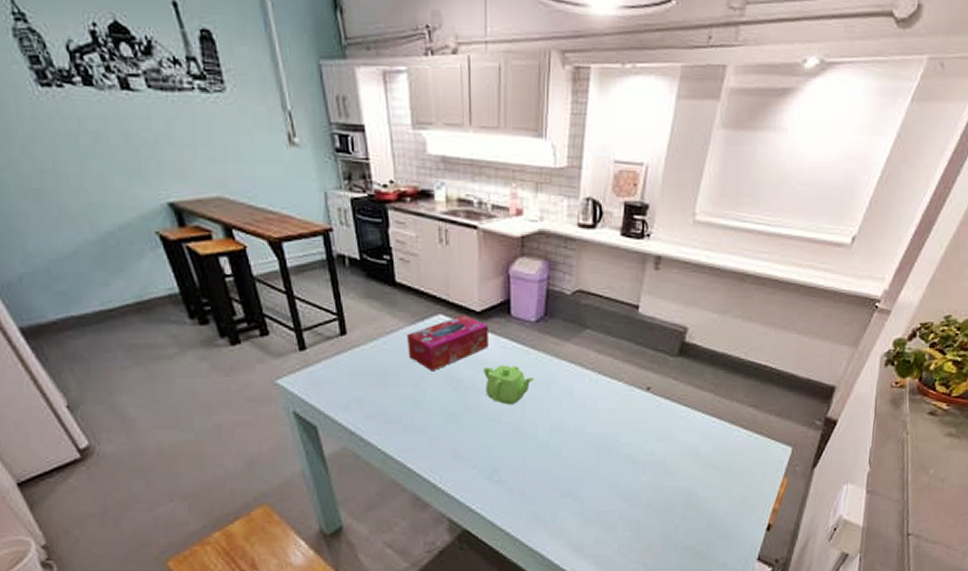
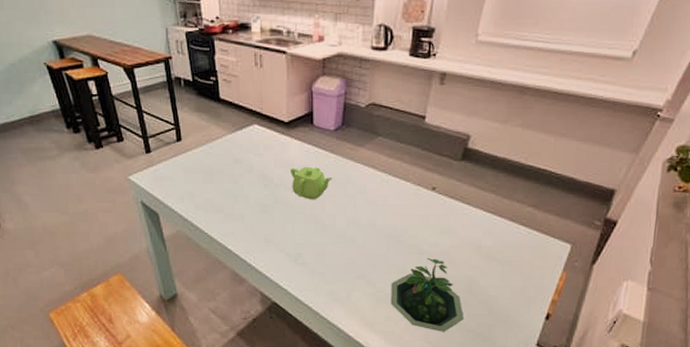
tissue box: present [407,315,488,372] -> none [229,125,294,171]
terrarium: none [601,469,682,552] -> present [390,258,464,332]

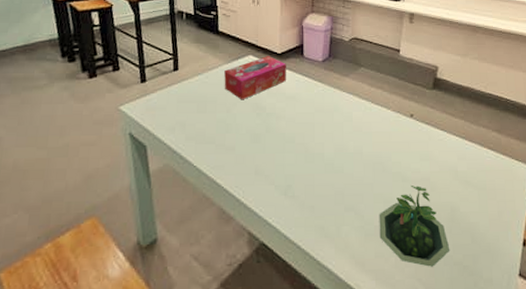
tissue box: none [229,125,294,171] -> present [224,56,286,100]
teapot: present [291,166,333,200] -> none [282,95,322,129]

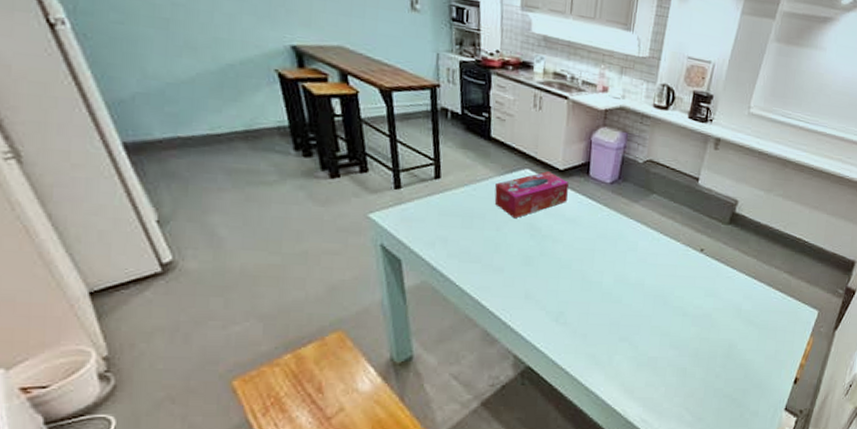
terrarium: present [379,186,450,267] -> none [652,321,722,398]

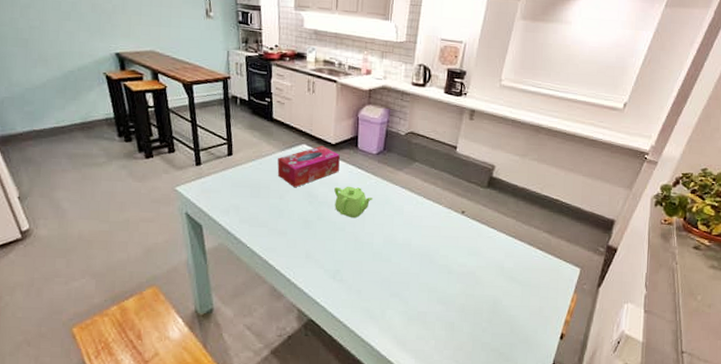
teapot: none [560,218,605,255] -> present [334,186,374,219]

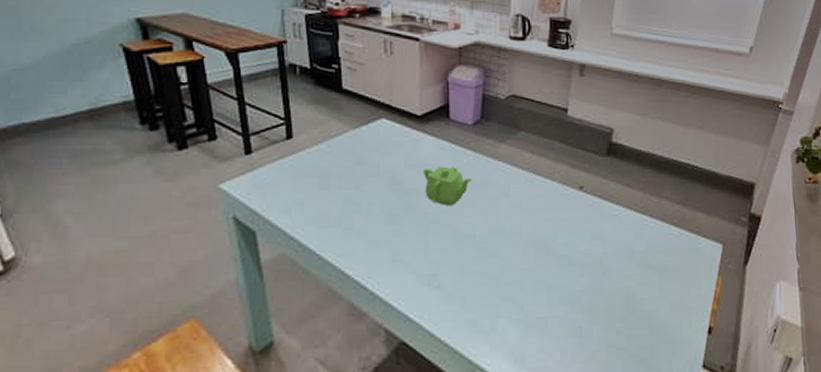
tissue box: present [277,146,340,188] -> none [351,119,428,174]

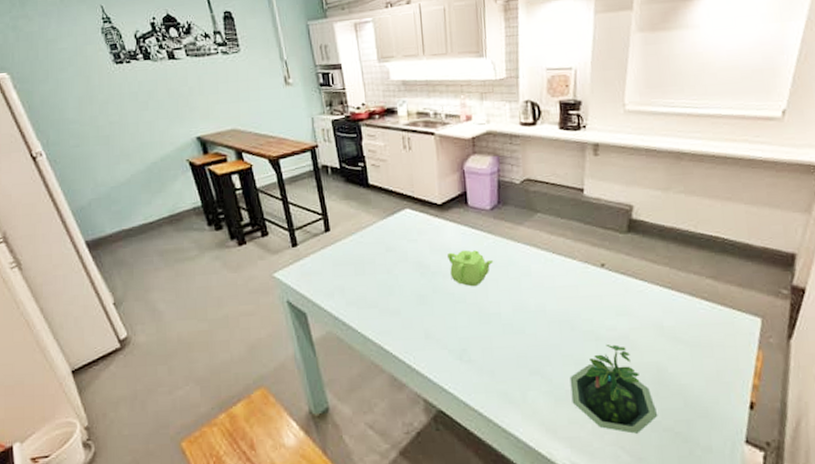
terrarium: none [541,269,625,362] -> present [570,344,658,434]

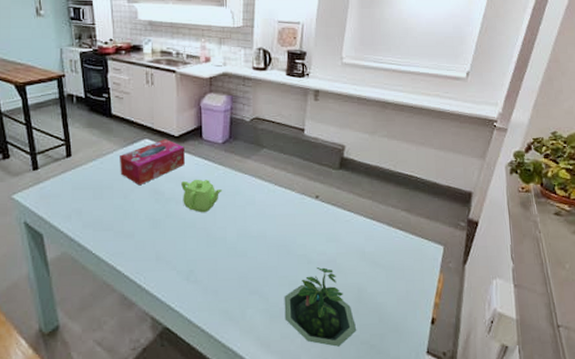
tissue box: none [380,208,450,259] -> present [120,139,185,186]

